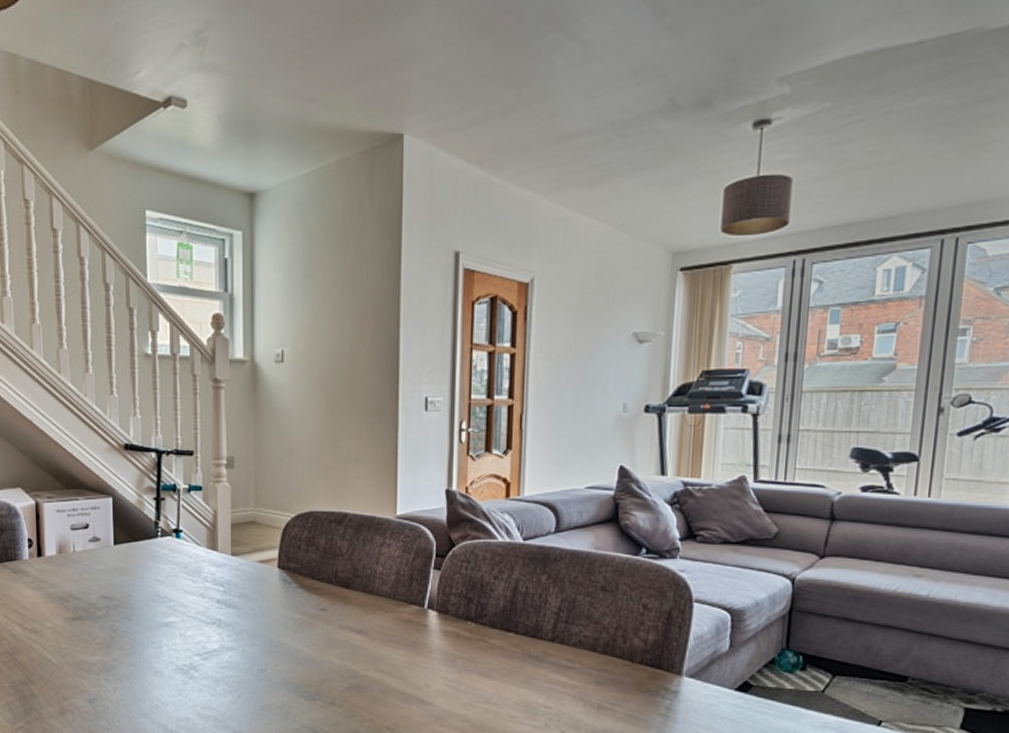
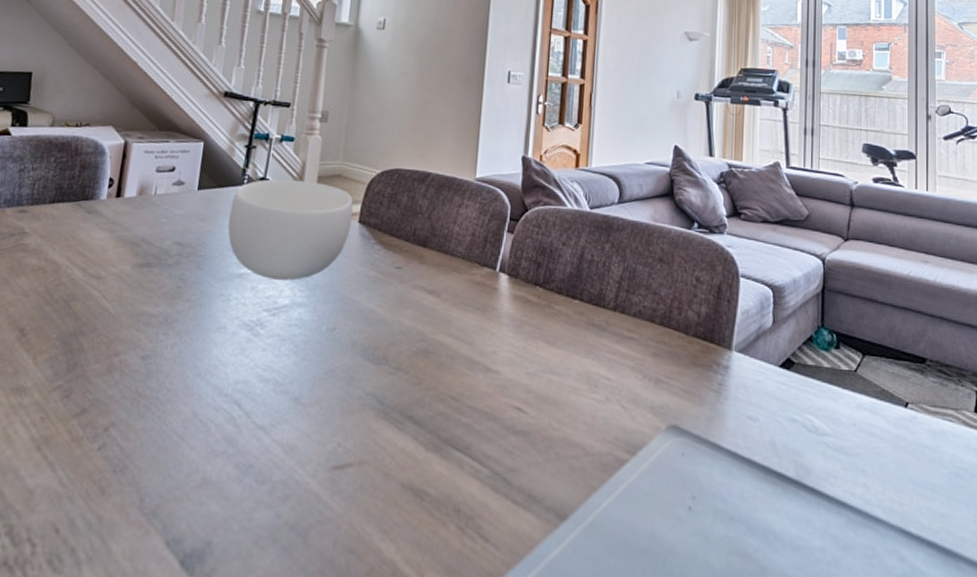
bowl: none [148,529,272,626] -> present [227,179,353,281]

